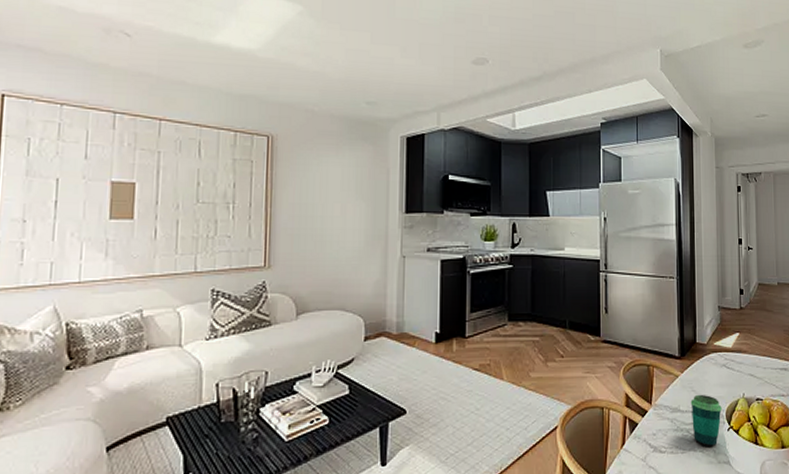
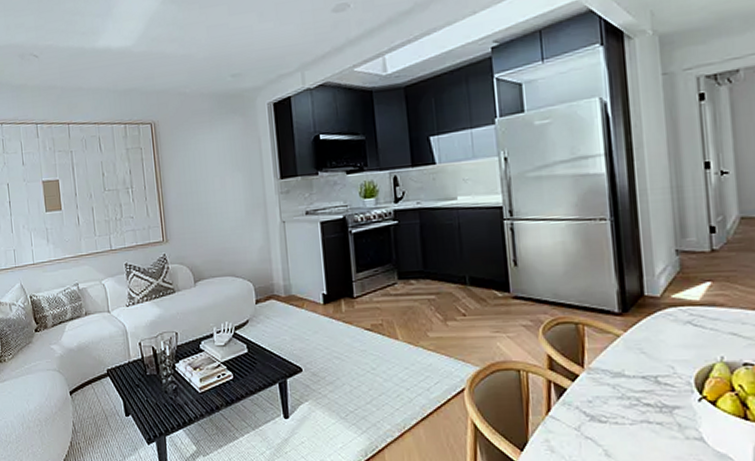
cup: present [690,394,722,447] -> none [639,357,688,420]

